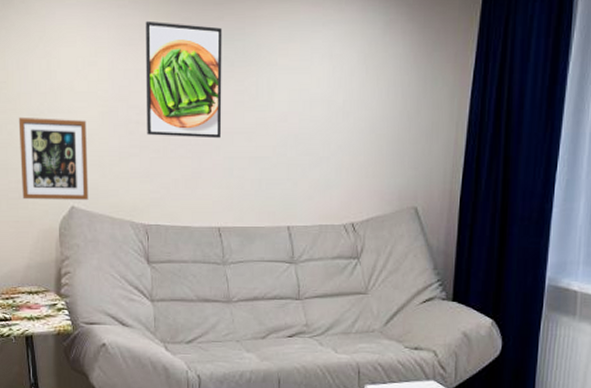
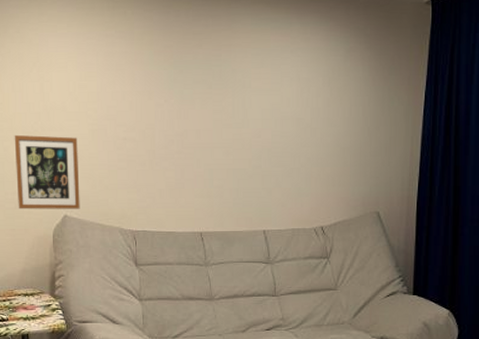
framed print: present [145,20,222,139] -> none [131,48,202,153]

